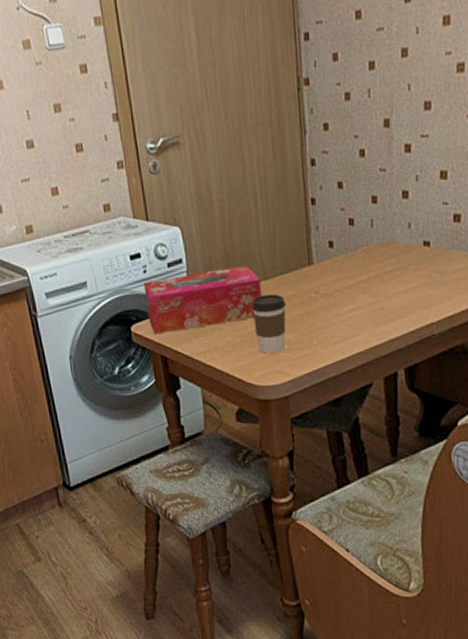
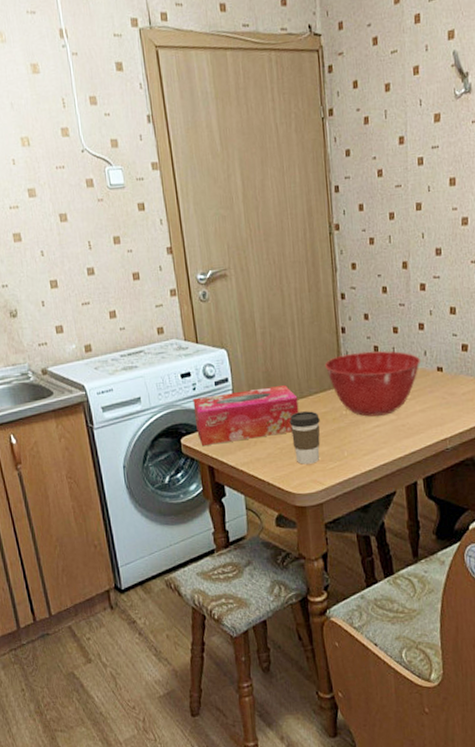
mixing bowl: none [291,224,405,300] -> present [324,350,421,417]

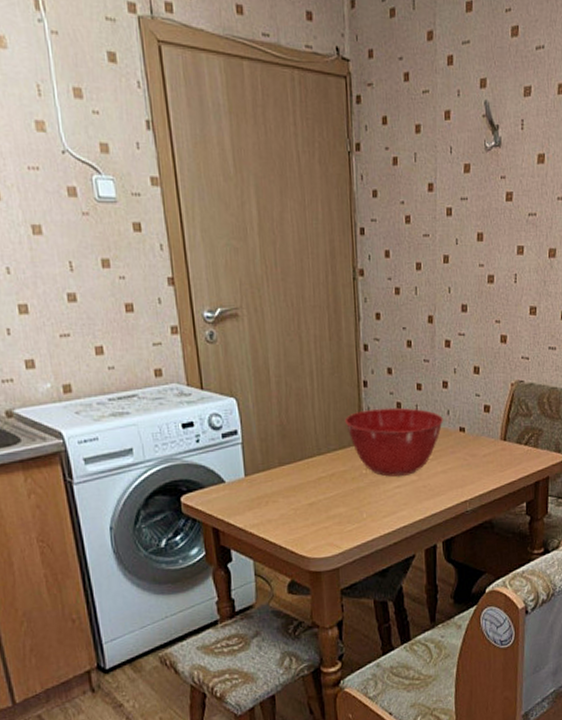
tissue box: present [193,385,299,445] -> none [196,441,316,505]
coffee cup: present [289,411,321,465] -> none [305,469,338,527]

